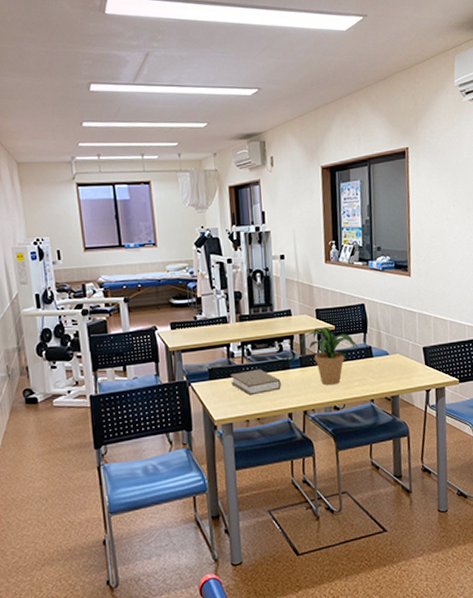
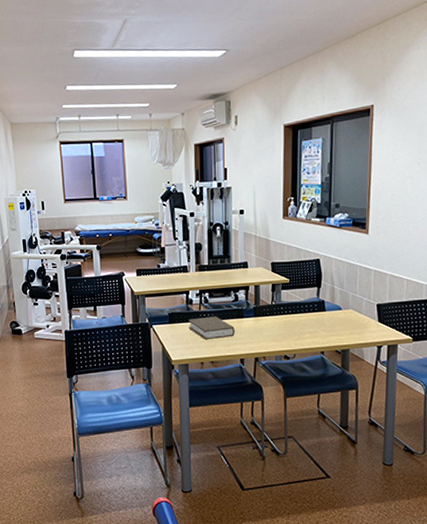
potted plant: present [299,327,358,386] -> none [254,280,311,336]

